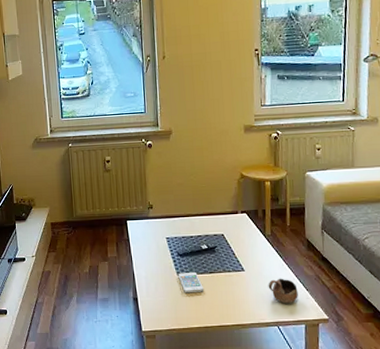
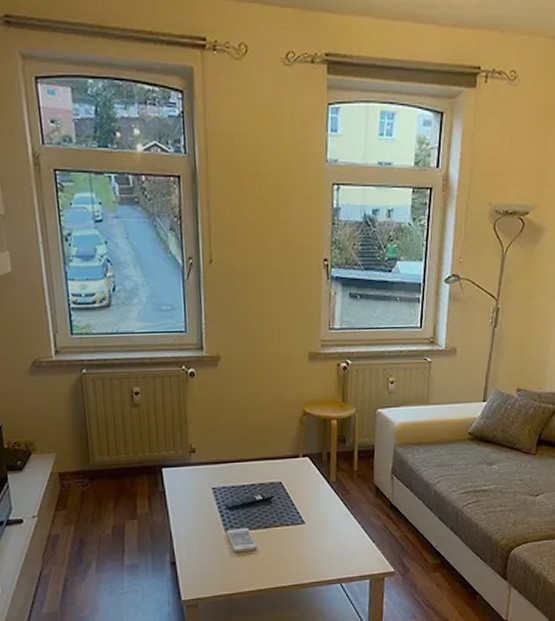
cup: present [268,278,298,303] -> none [331,530,364,557]

